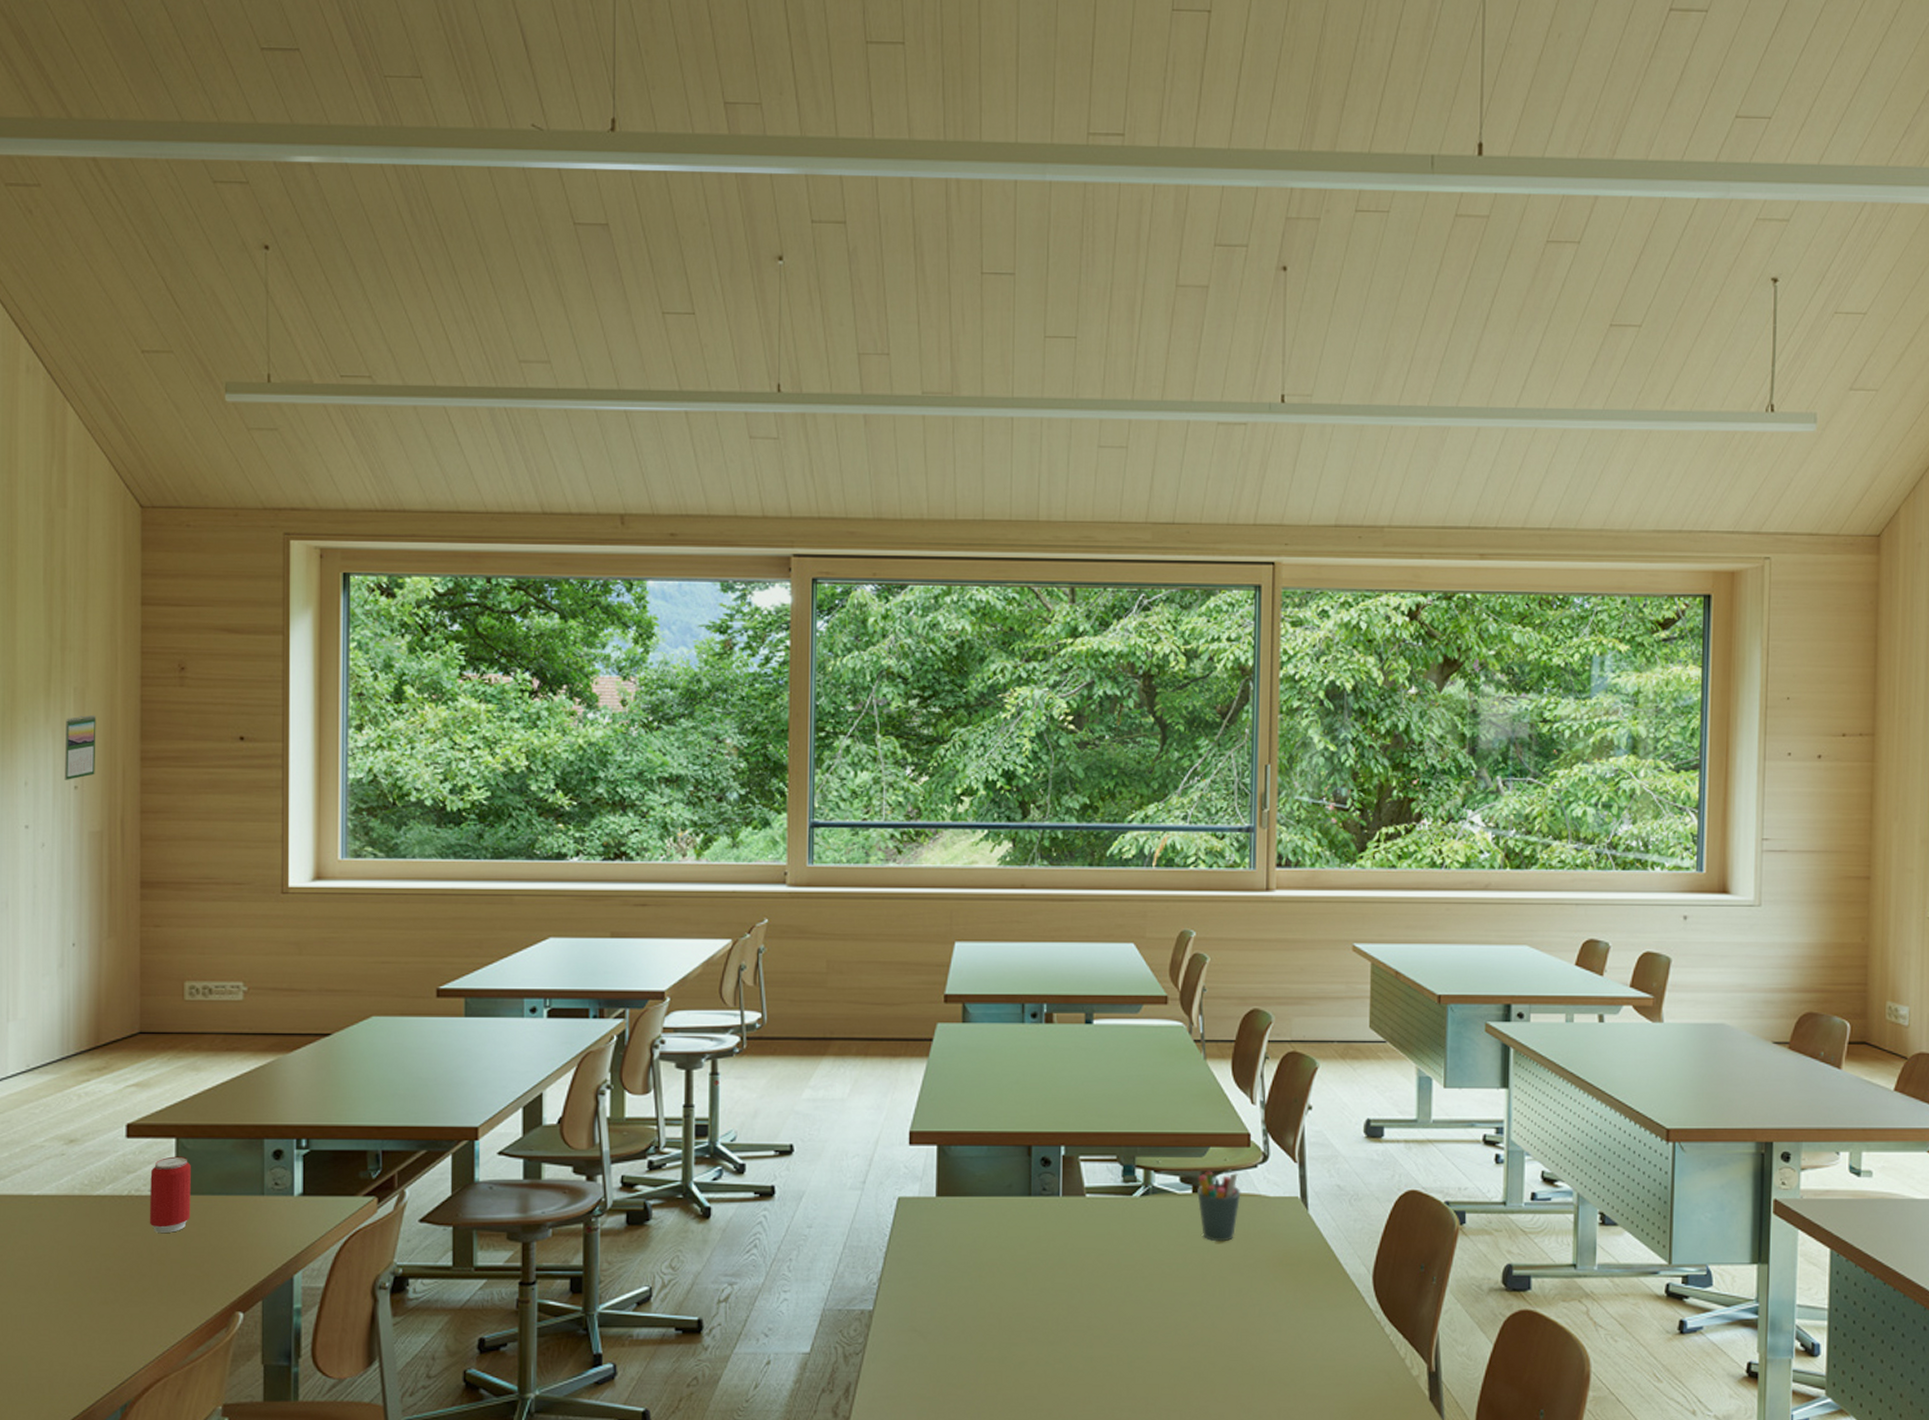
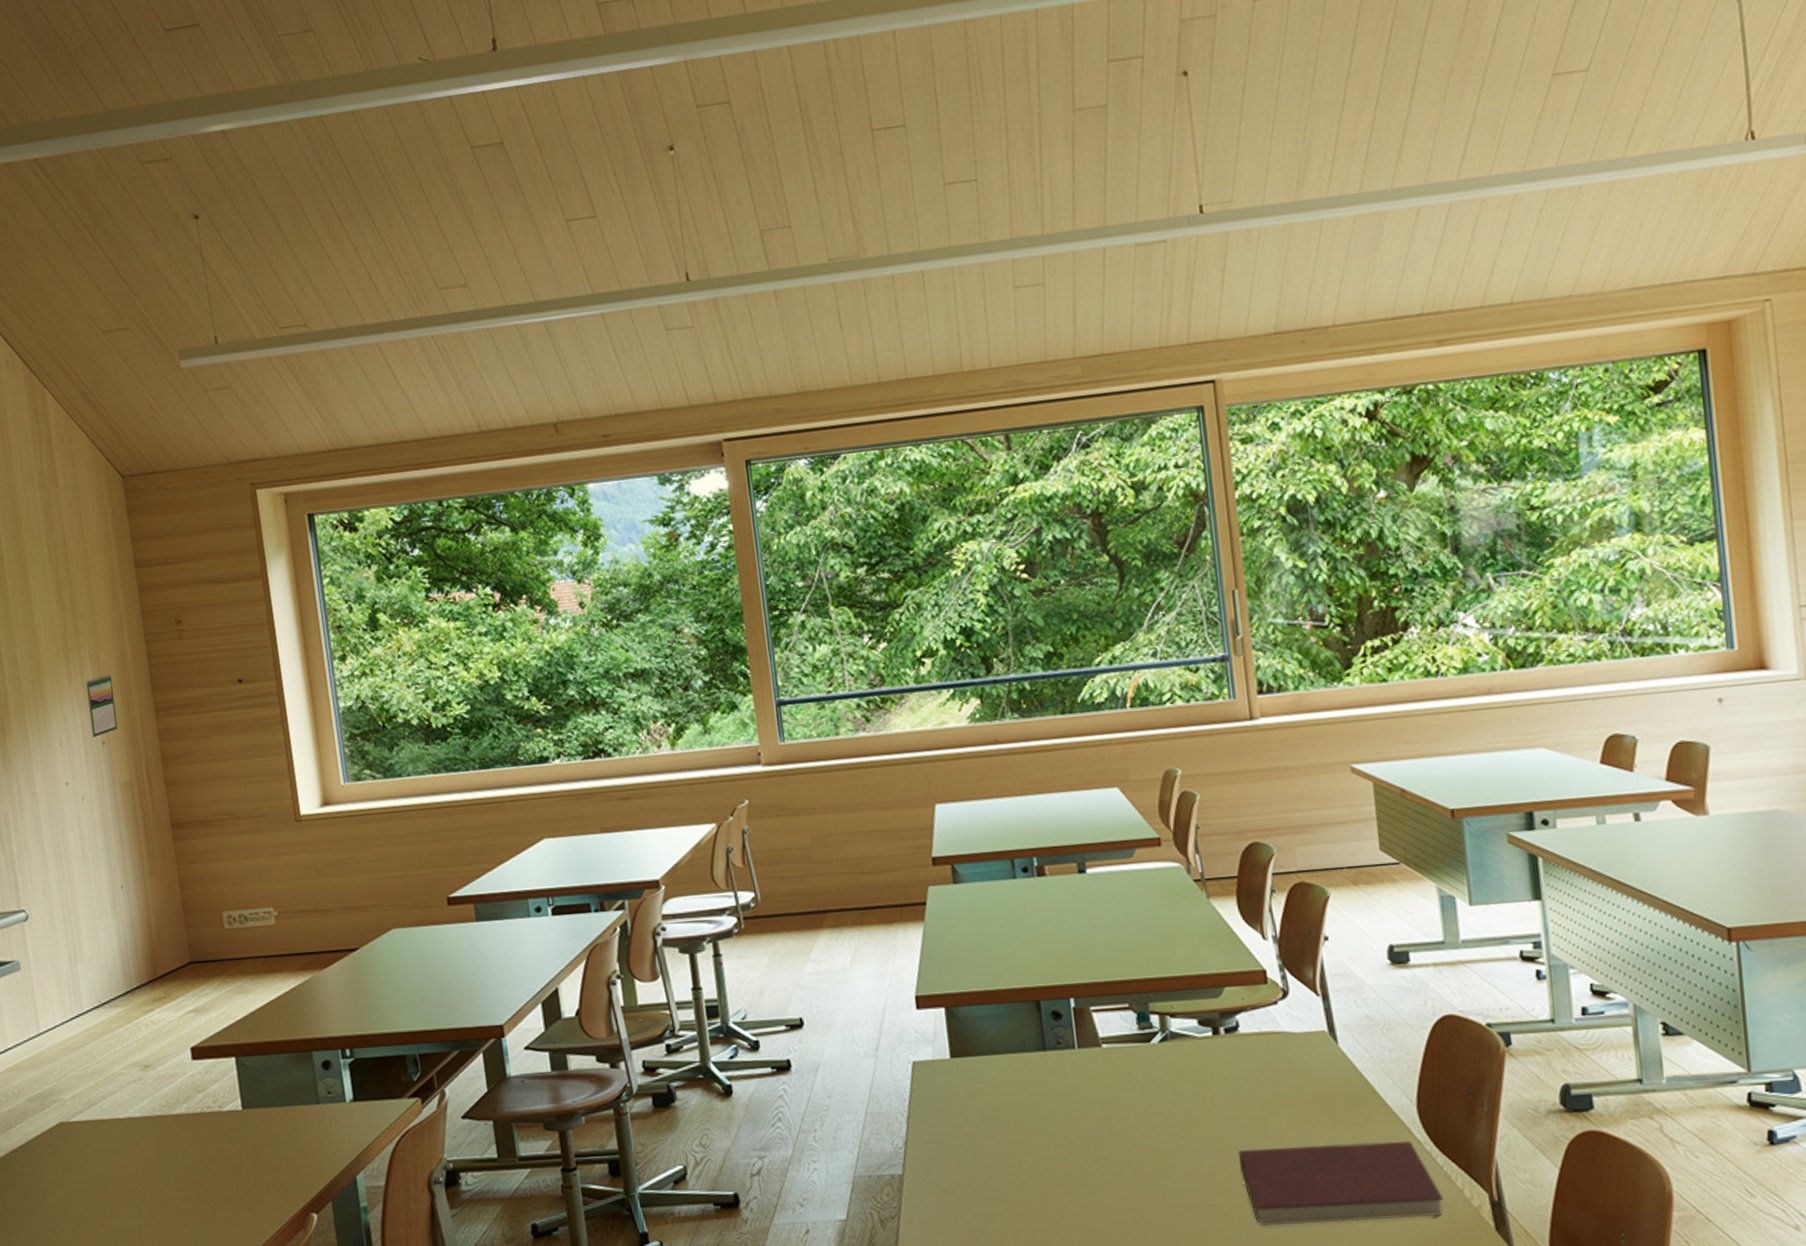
beverage can: present [149,1156,191,1234] -> none [217,1073,258,1146]
pen holder: present [1197,1171,1241,1242] -> none [1216,1011,1265,1083]
notebook: none [1202,1307,1386,1384] -> present [1239,1140,1444,1225]

